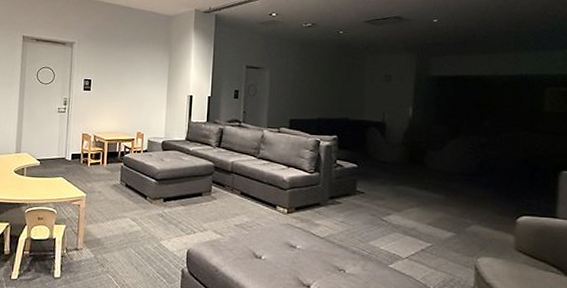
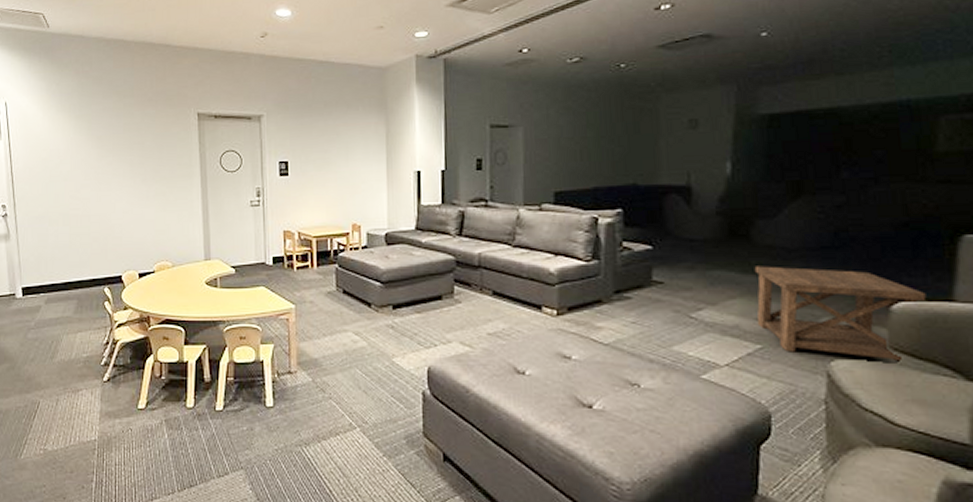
side table: none [427,184,540,263] -> present [754,266,927,365]

